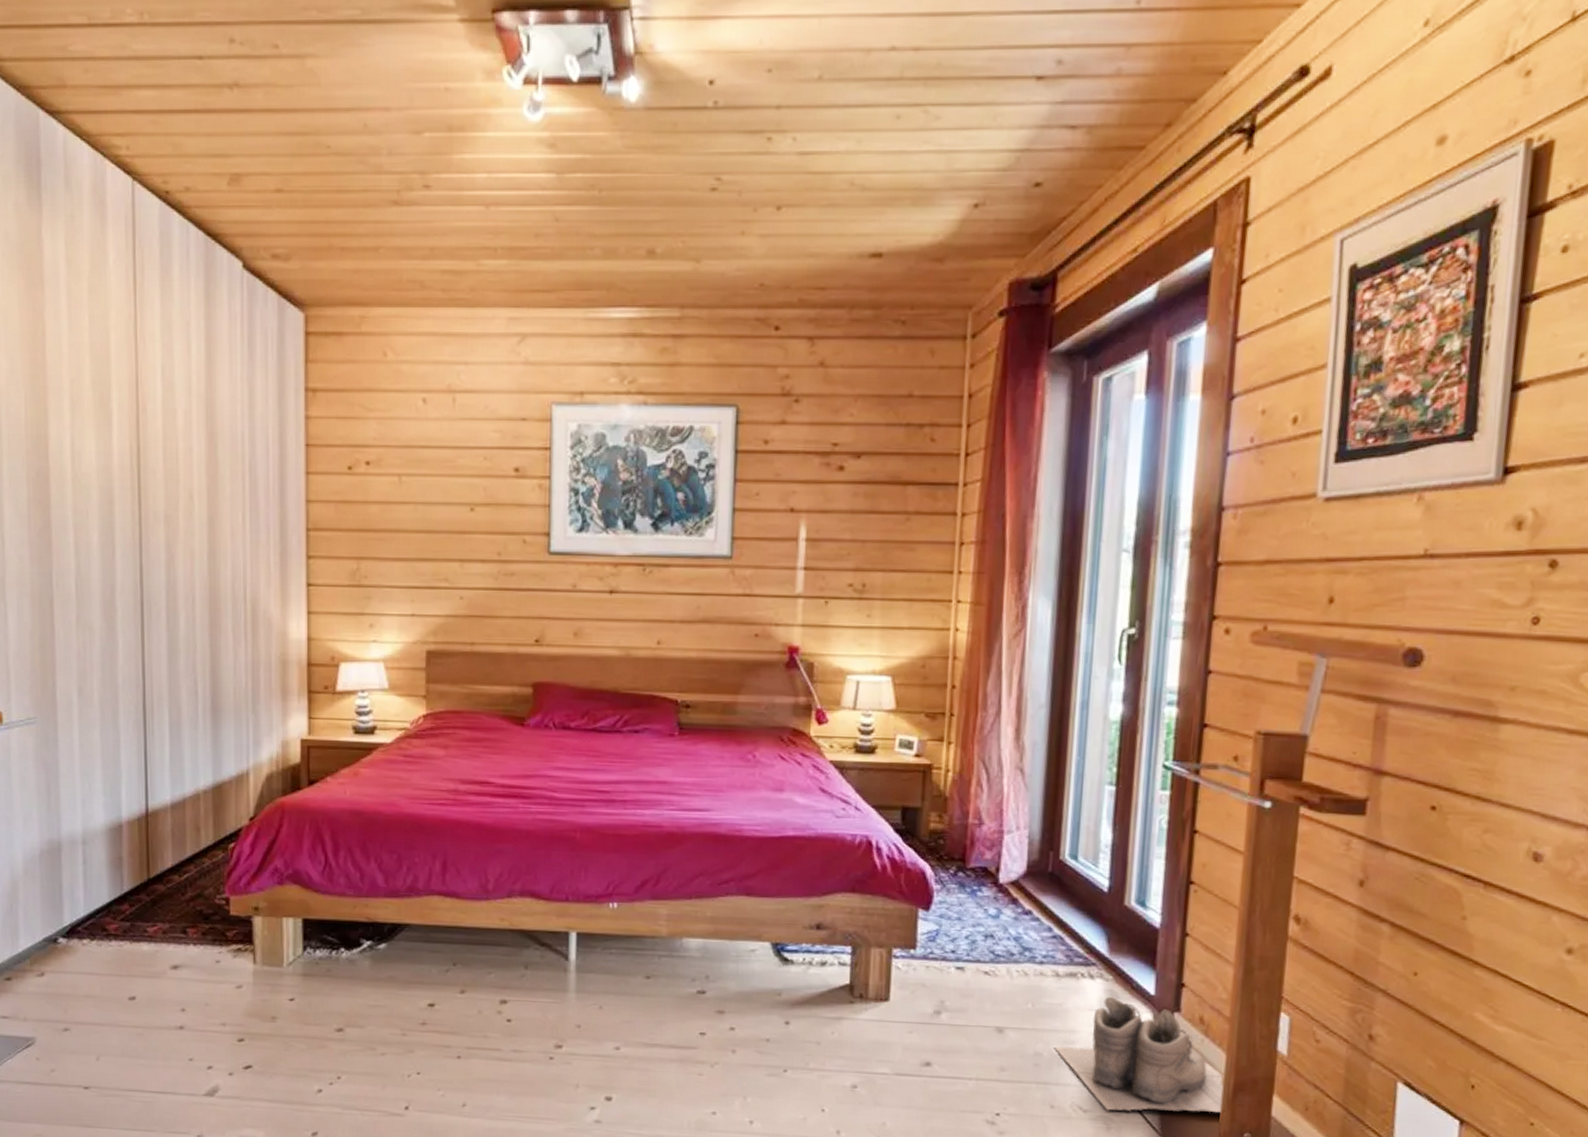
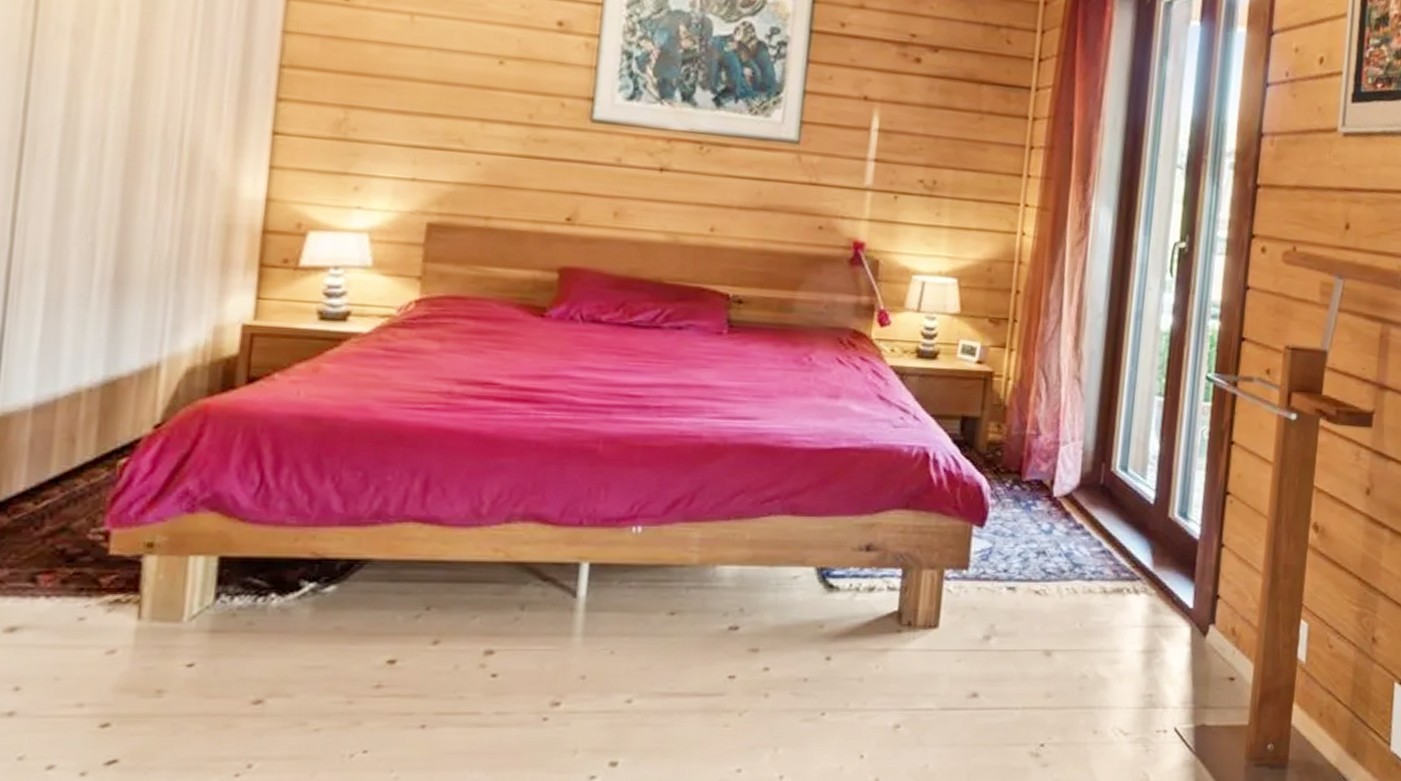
boots: present [1055,997,1225,1112] -> none [1099,612,1252,732]

